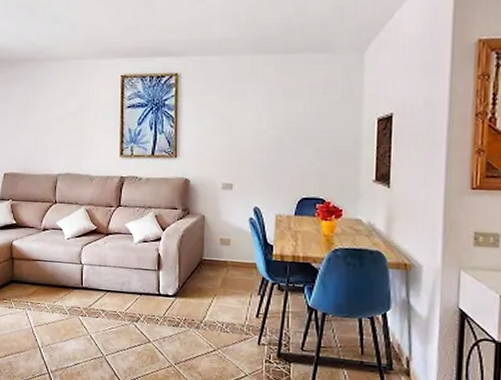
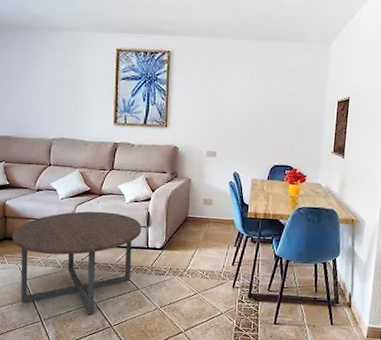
coffee table: none [19,252,152,370] -> present [12,211,142,315]

